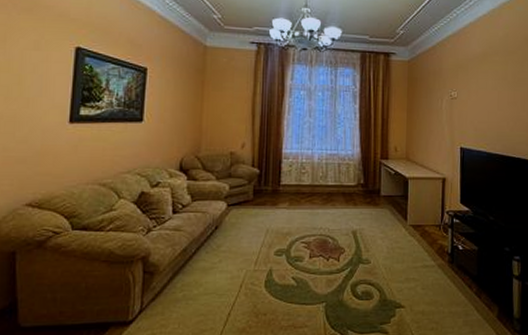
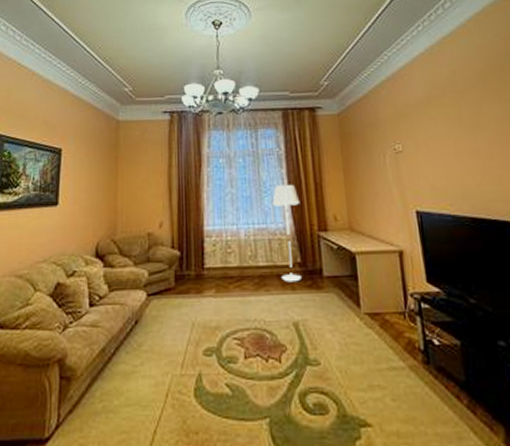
floor lamp: none [344,117,368,199] -> present [272,184,301,283]

